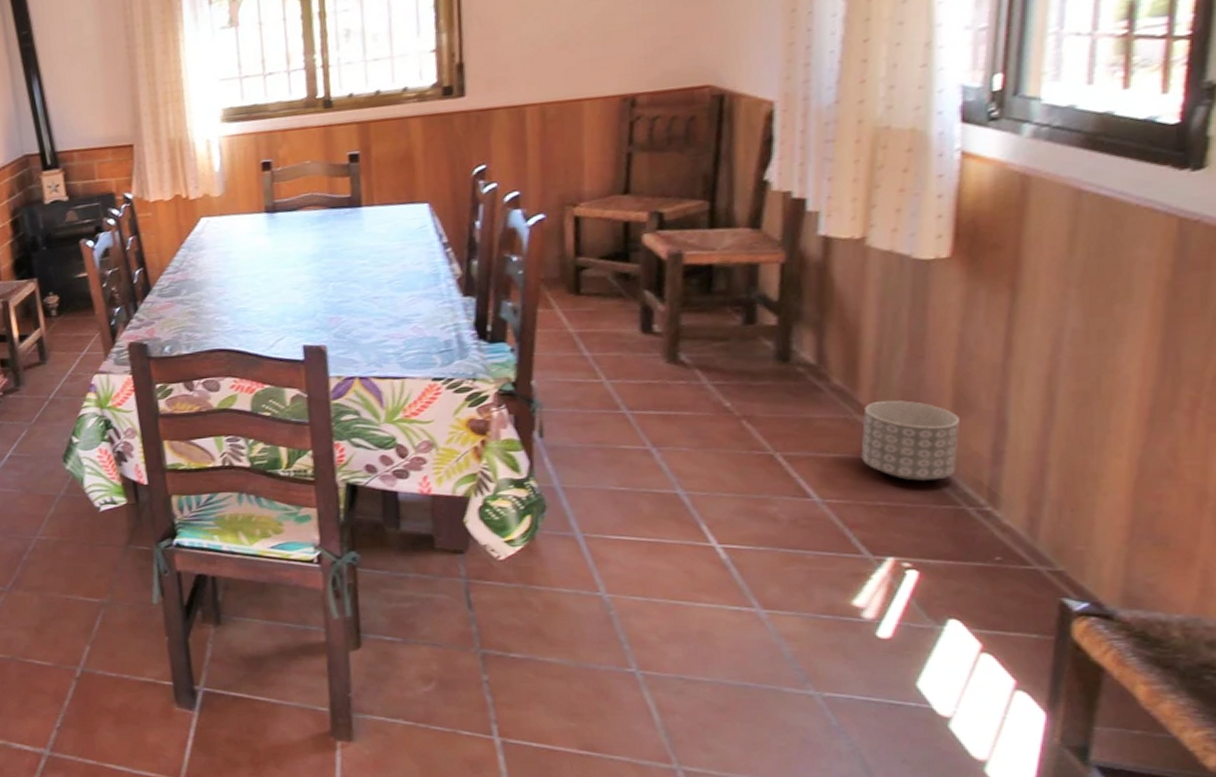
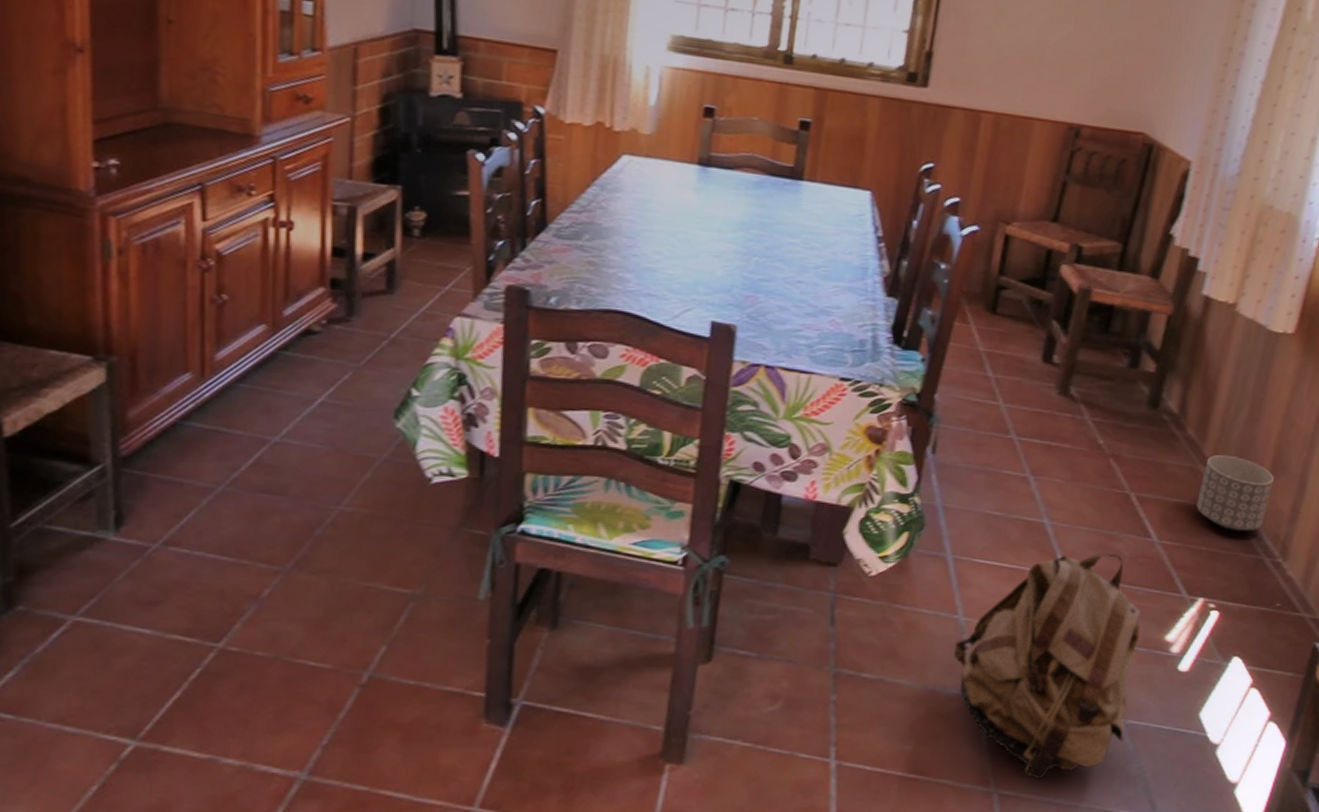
backpack: none [603,517,823,757] -> present [953,552,1140,780]

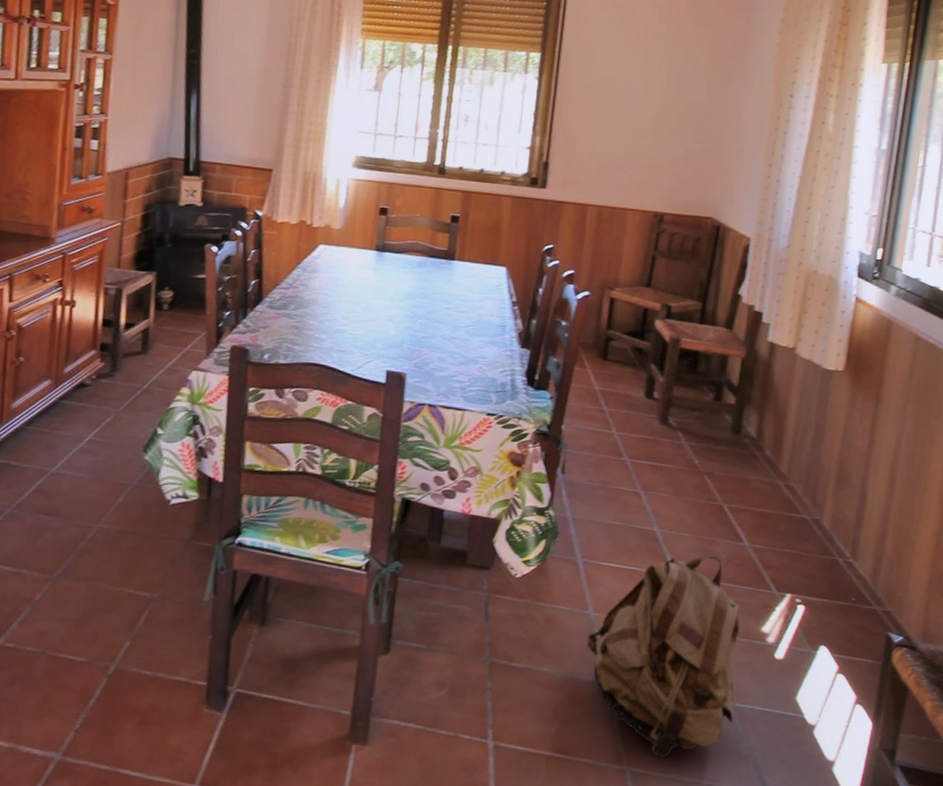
planter: present [1196,454,1274,531] -> none [778,471,839,536]

